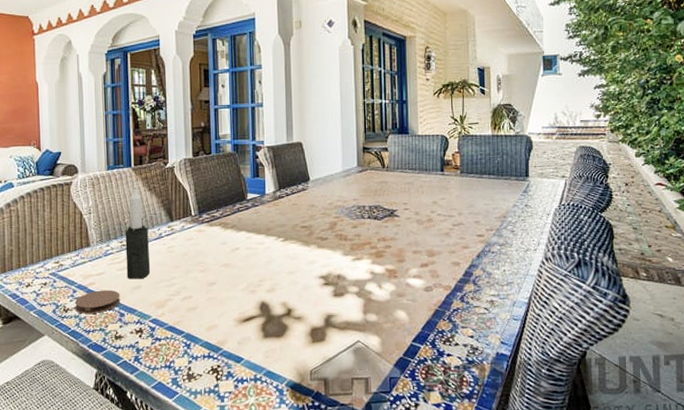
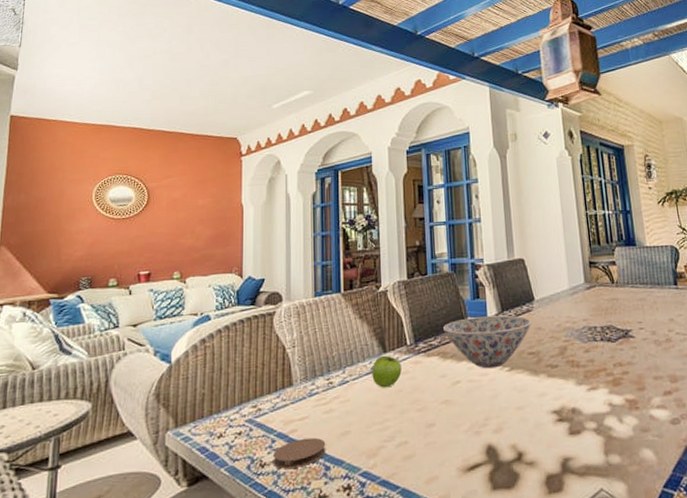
candle: present [125,185,150,279] -> none [332,313,360,423]
fruit: none [160,223,187,251] -> present [372,355,402,388]
bowl: none [225,193,307,239] -> present [443,315,532,369]

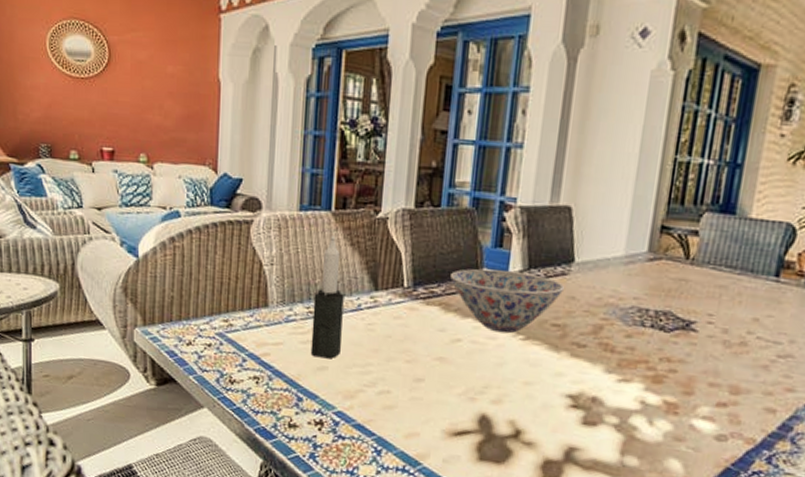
coaster: present [272,437,326,469] -> none [242,364,300,392]
candle: none [332,313,360,423] -> present [310,236,344,359]
fruit: present [372,355,402,388] -> none [358,293,394,330]

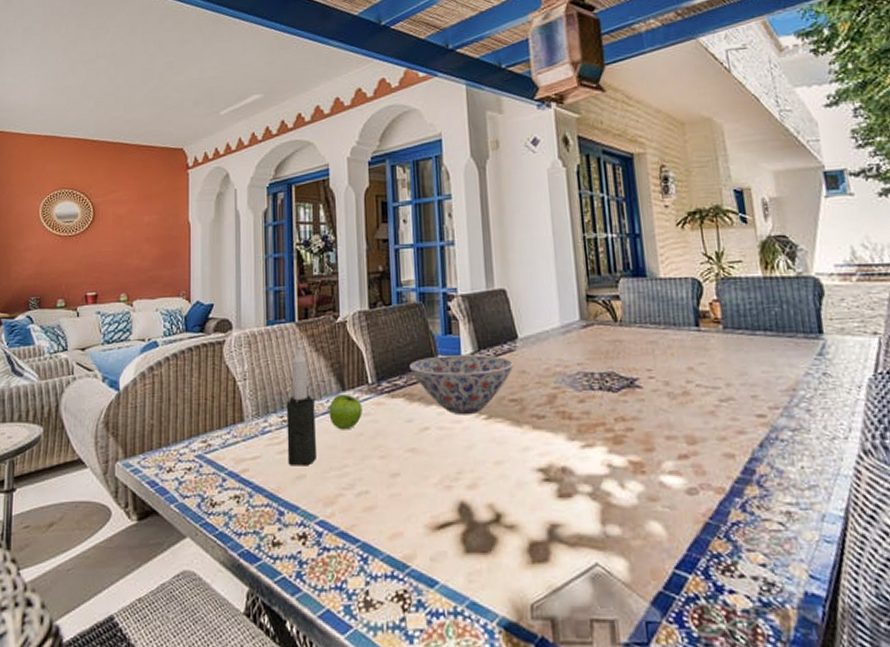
fruit: none [358,293,394,330] -> present [329,394,362,430]

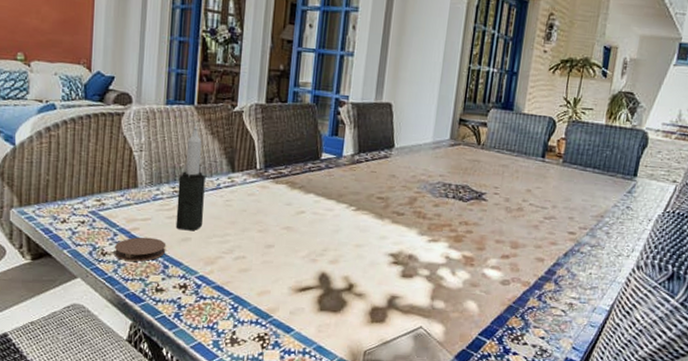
coaster: none [223,479,280,510] -> present [113,237,166,262]
fruit: present [329,394,362,430] -> none [217,174,249,205]
bowl: present [410,354,515,415] -> none [296,153,388,206]

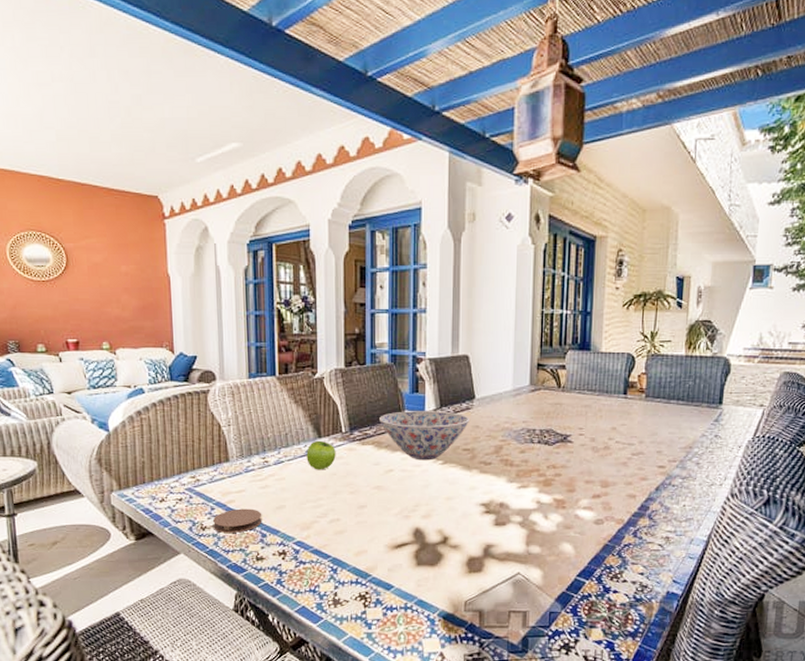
candle: present [175,126,205,231] -> none [268,396,295,499]
fruit: none [217,174,249,205] -> present [306,440,336,470]
bowl: none [296,153,388,206] -> present [380,411,471,461]

